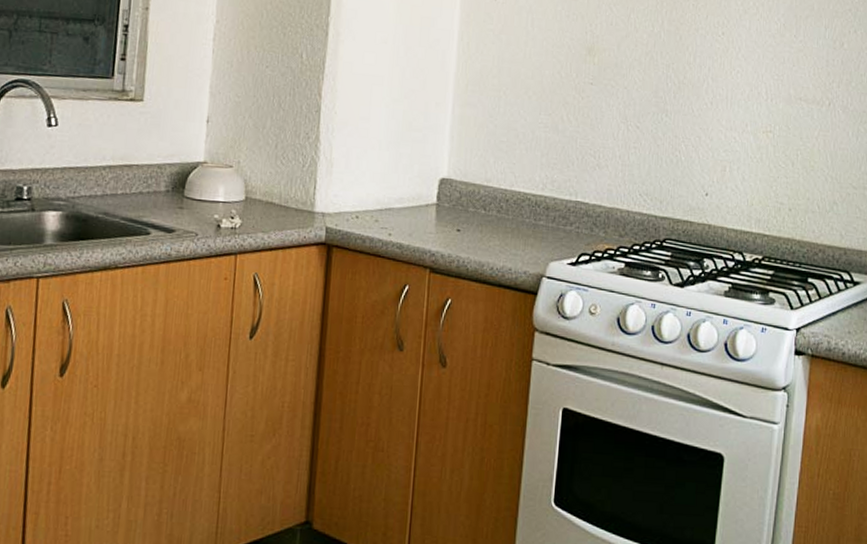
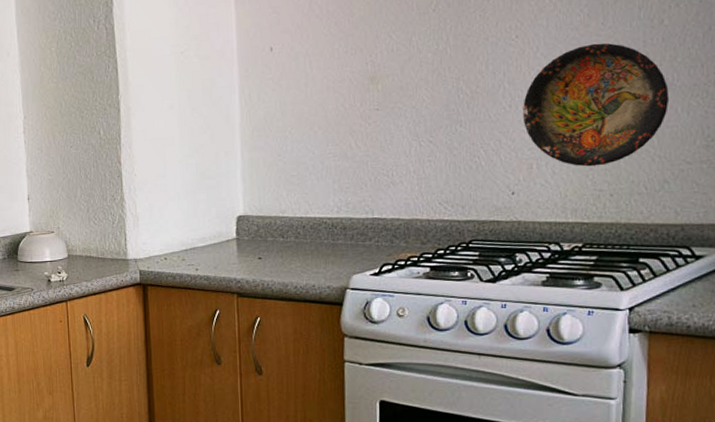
decorative plate: none [722,54,844,178] -> present [523,43,670,167]

